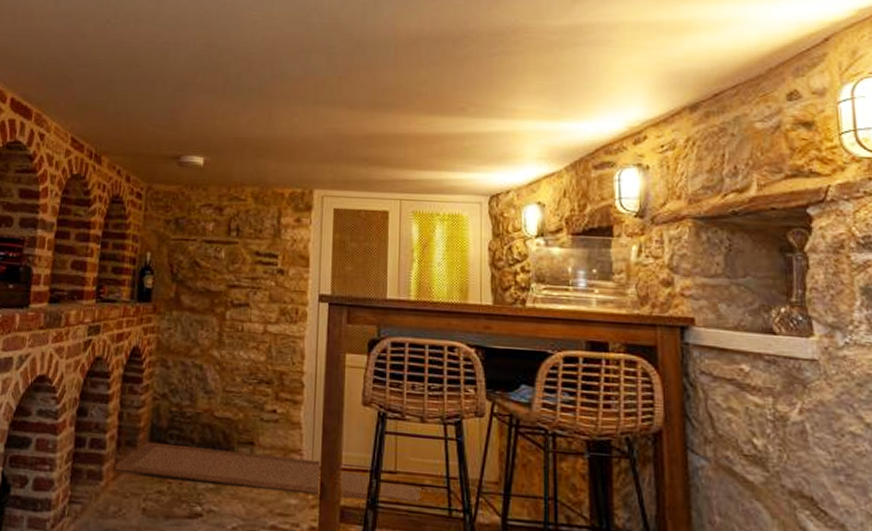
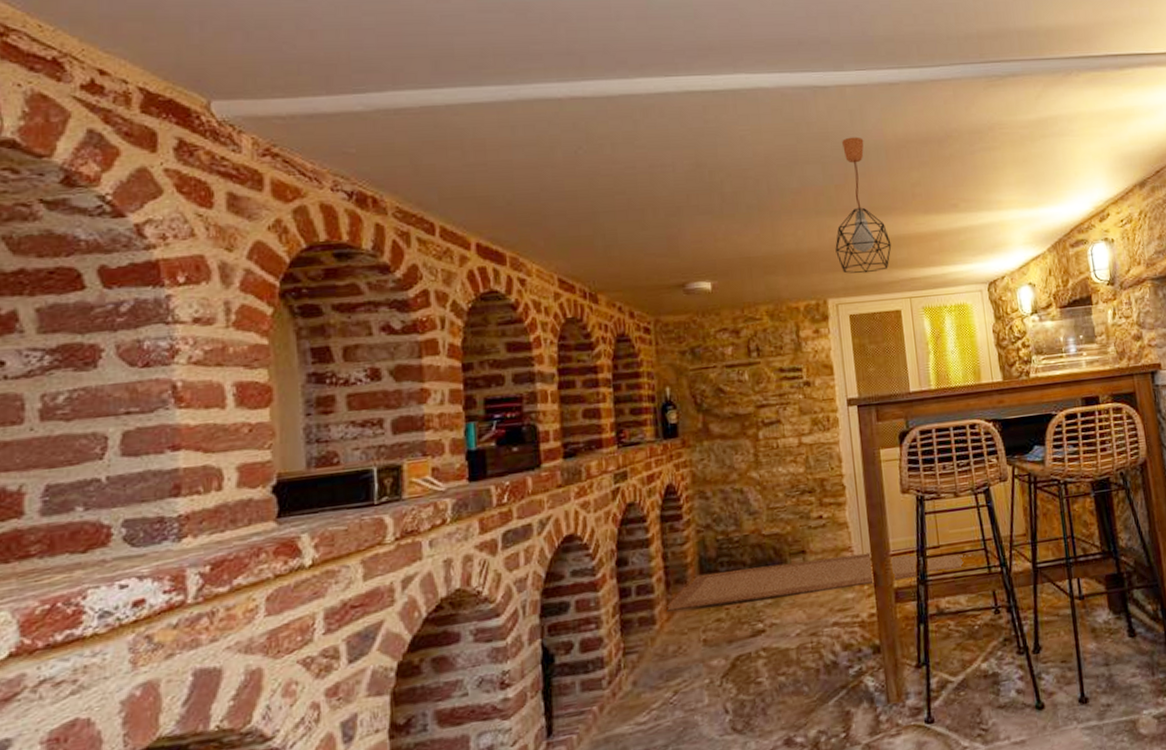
pendant light: none [329,30,388,169] -> present [835,136,892,274]

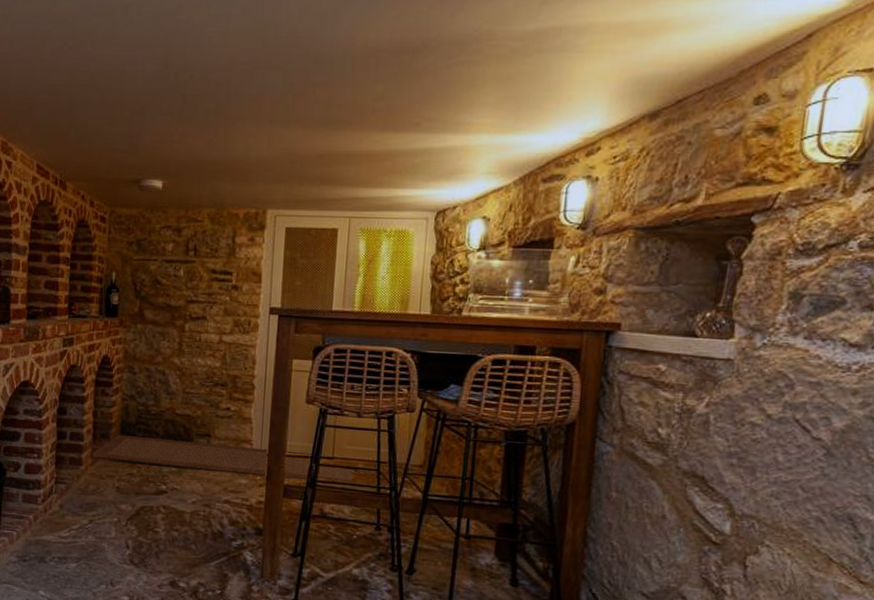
pendant light: present [835,136,892,274] -> none [283,43,341,188]

